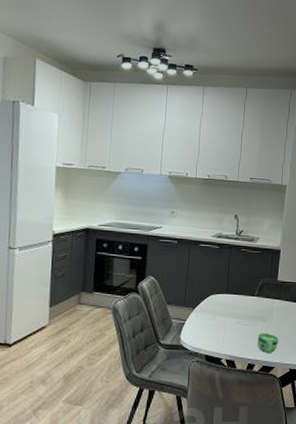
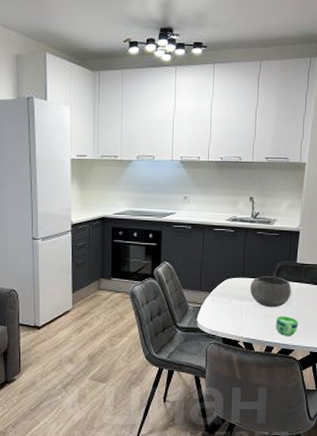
bowl: none [233,293,272,325] -> present [250,276,291,308]

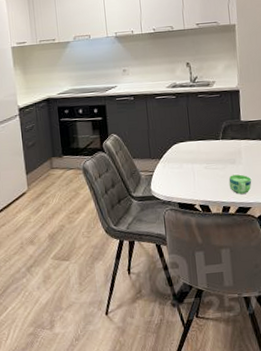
bowl: present [250,276,291,308] -> none [199,136,240,168]

